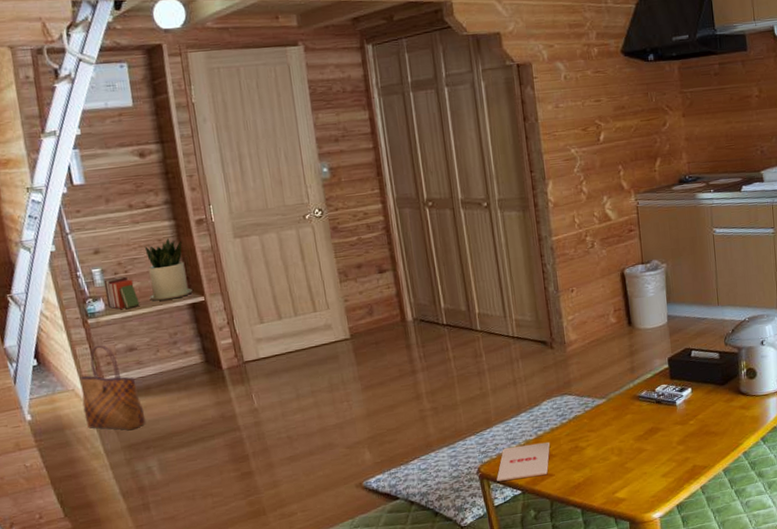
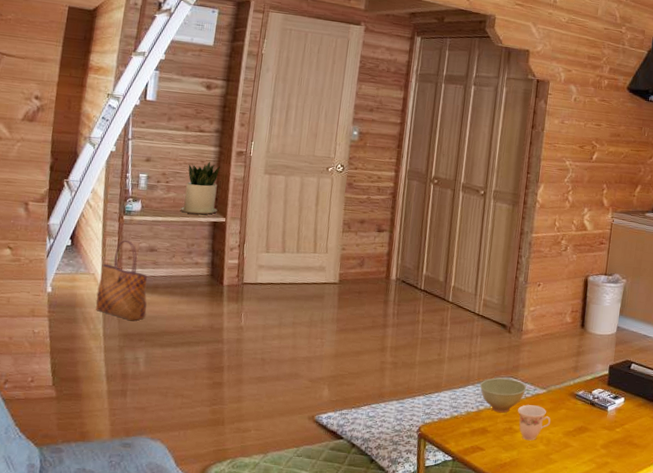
books: present [105,276,140,310] -> none [144,185,171,215]
magazine: present [497,441,551,482] -> none [433,414,488,448]
bowl: none [532,395,585,434] -> present [479,378,527,413]
teacup: none [580,417,619,456] -> present [518,405,551,441]

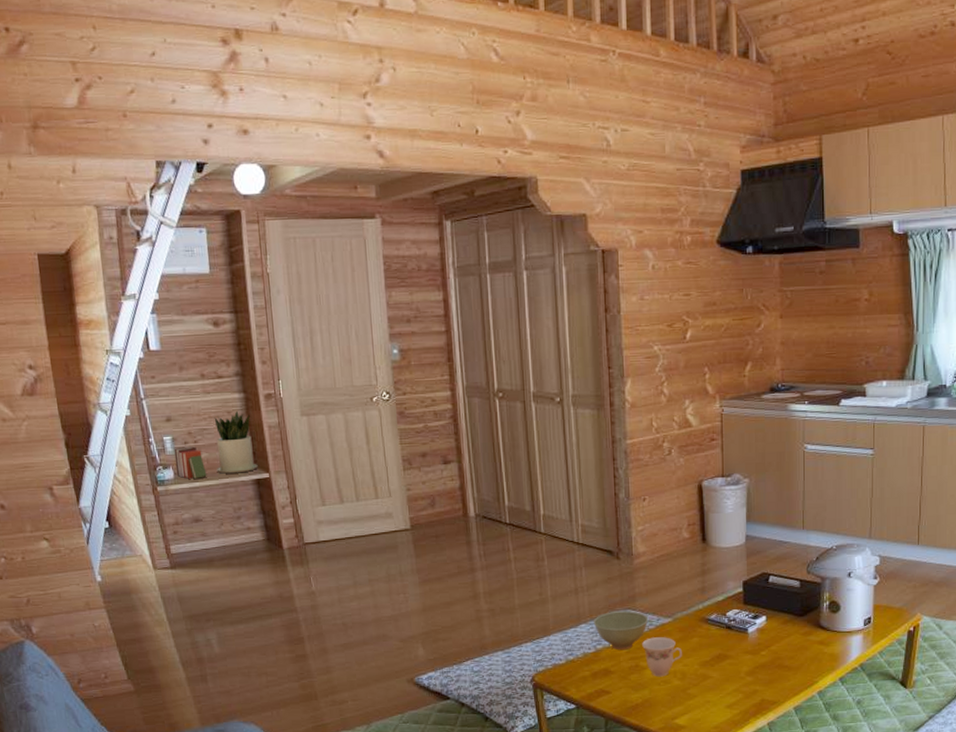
tote bag: present [96,240,148,321] -> none [147,513,208,601]
books: none [144,185,171,215] -> present [175,446,207,480]

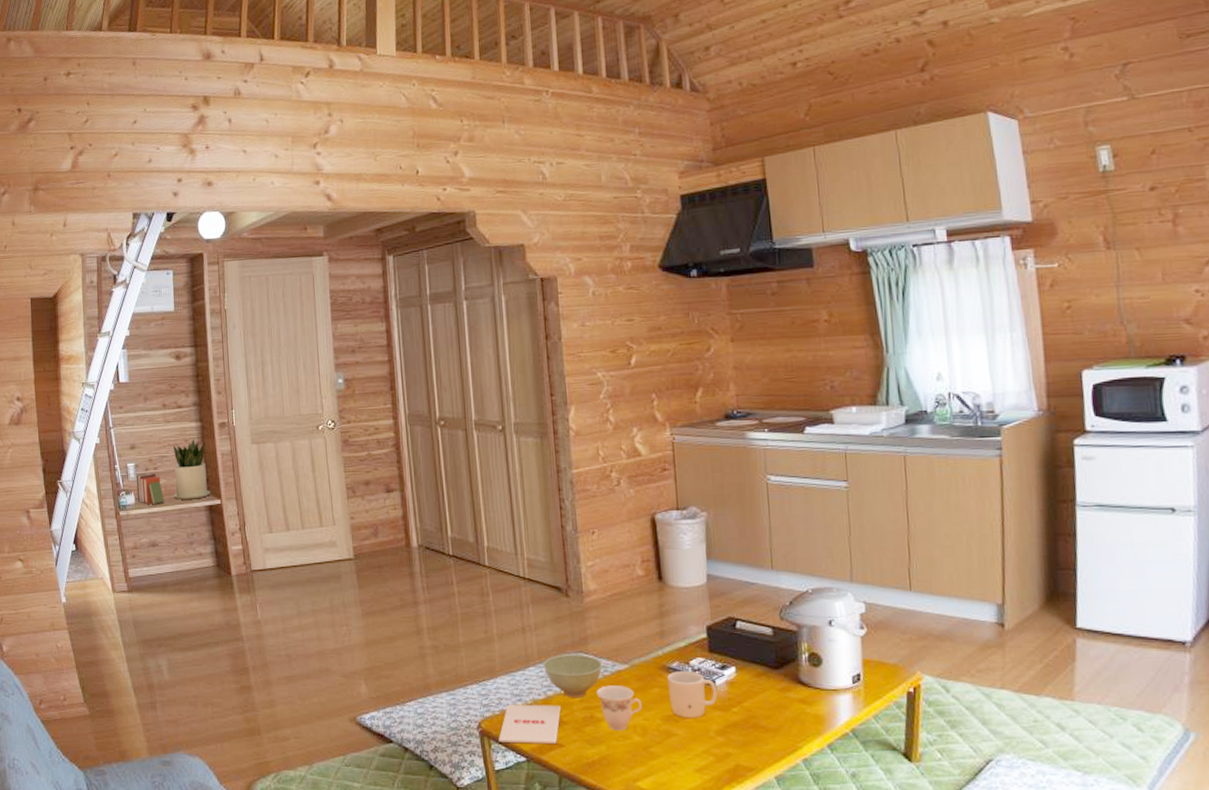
magazine: none [551,657,610,693] -> present [499,704,562,745]
mug: none [706,622,749,663] -> present [667,671,718,719]

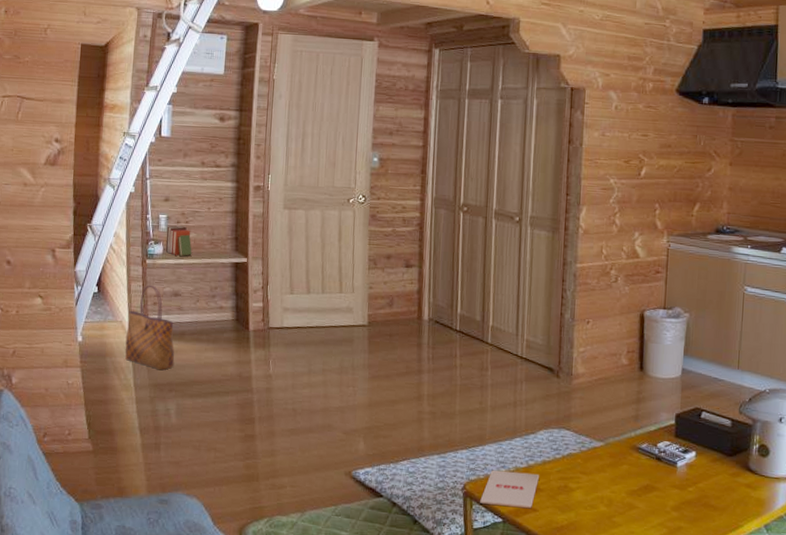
tote bag: none [108,537,160,626] -> present [125,285,175,371]
planter: present [173,440,211,500] -> none [201,199,239,256]
bowl: present [542,654,603,698] -> none [528,429,582,469]
teacup: present [597,685,643,731] -> none [573,459,612,501]
mug: present [667,671,718,719] -> none [635,451,678,495]

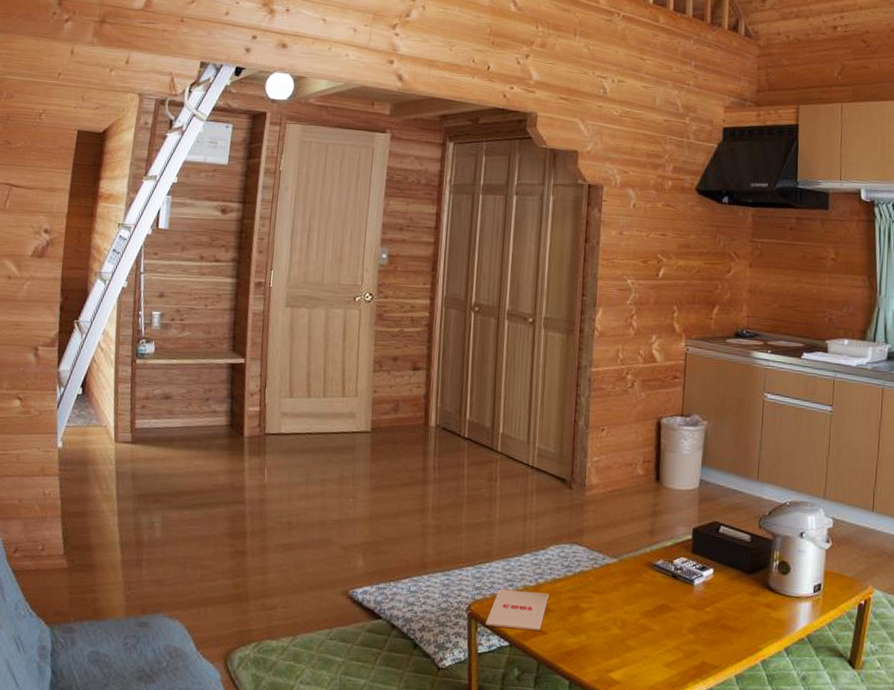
tote bag: present [125,285,175,371] -> none [108,386,163,480]
books: present [166,226,192,257] -> none [158,323,186,357]

